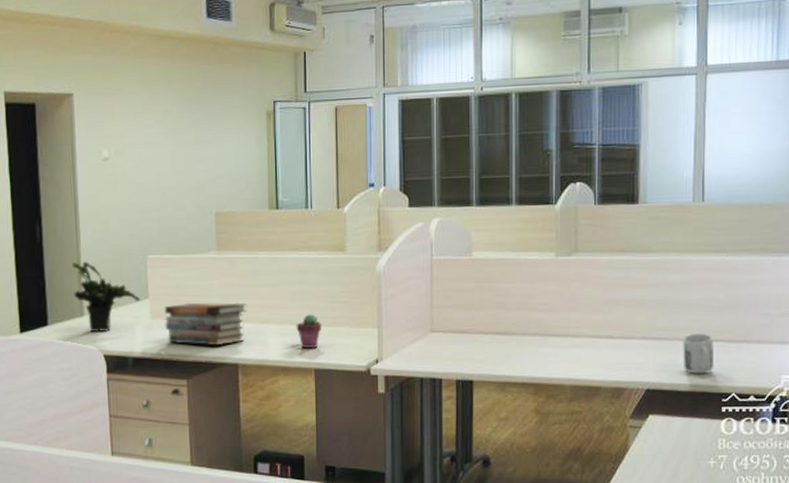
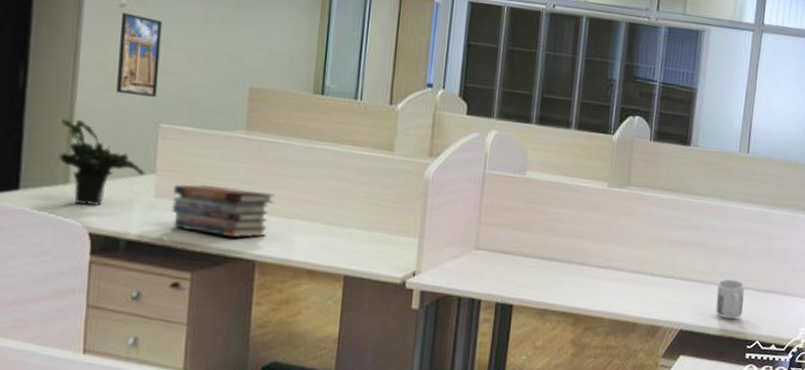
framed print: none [107,165,141,234] -> present [116,12,162,97]
potted succulent: present [296,314,322,349] -> none [328,214,359,253]

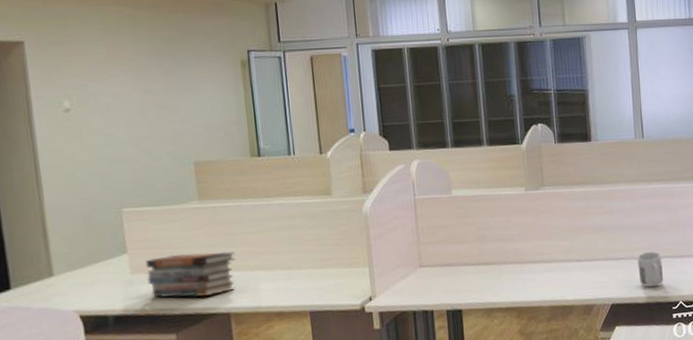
potted plant: present [58,117,146,207] -> none [34,218,118,294]
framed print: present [116,12,162,97] -> none [69,116,114,188]

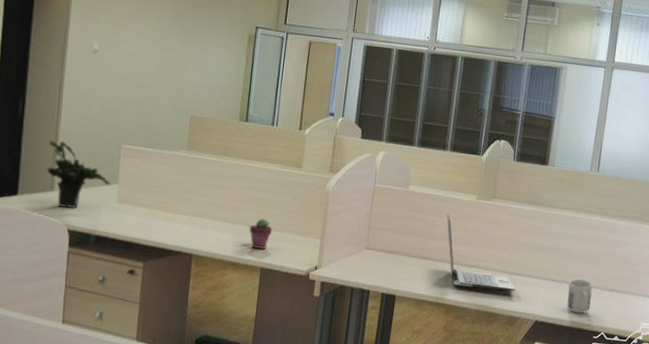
potted plant: none [34,218,118,294] -> present [46,139,111,209]
book stack: present [145,251,236,298] -> none [129,192,208,236]
potted succulent: none [287,258,314,292] -> present [249,219,273,250]
laptop computer: none [498,213,585,286] -> present [446,215,516,291]

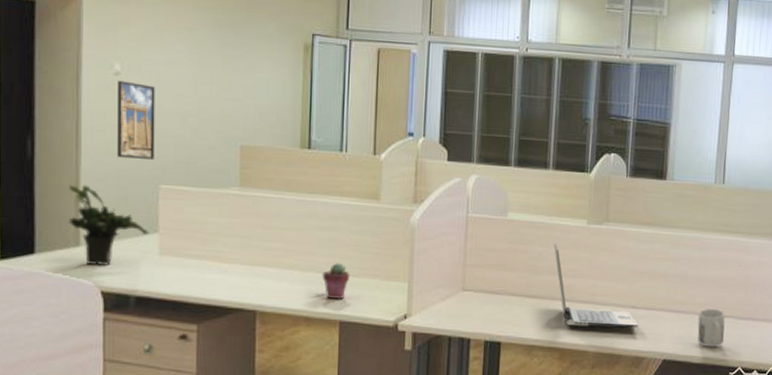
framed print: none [90,57,125,124] -> present [117,80,155,160]

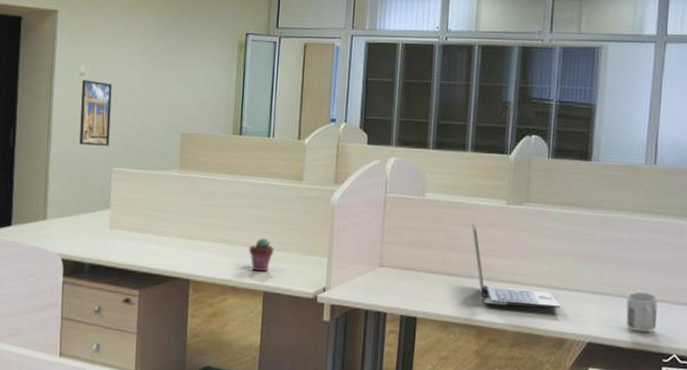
potted plant: present [68,184,149,267] -> none [38,167,103,238]

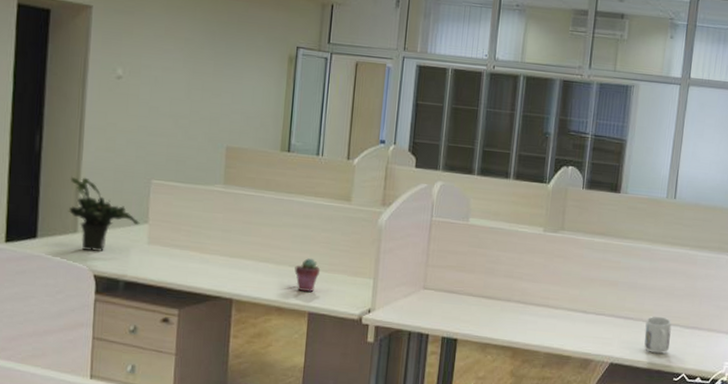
potted plant: none [38,167,103,238] -> present [68,176,140,253]
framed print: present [79,80,112,146] -> none [115,83,153,157]
laptop computer: present [471,224,561,309] -> none [511,249,588,331]

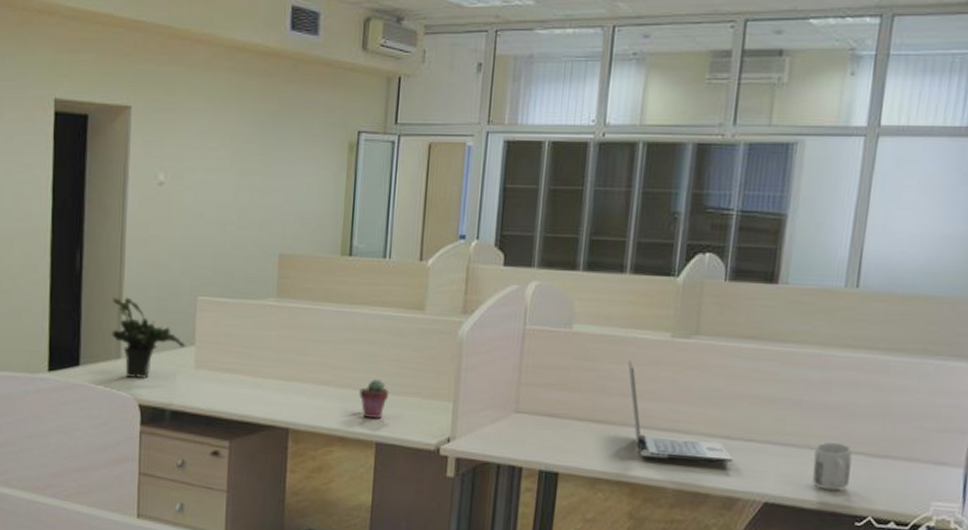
laptop computer: none [511,249,588,331] -> present [628,361,733,462]

